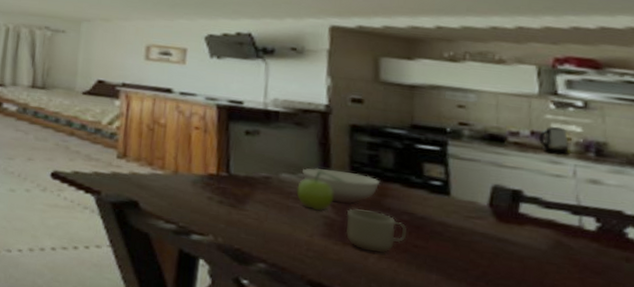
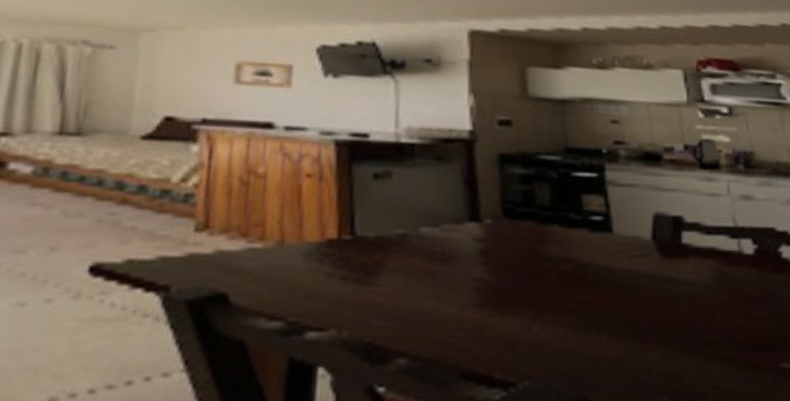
fruit: present [296,170,346,211] -> none [441,217,498,273]
bowl: present [301,167,381,204] -> none [445,214,537,259]
cup: present [345,208,407,253] -> none [501,264,571,318]

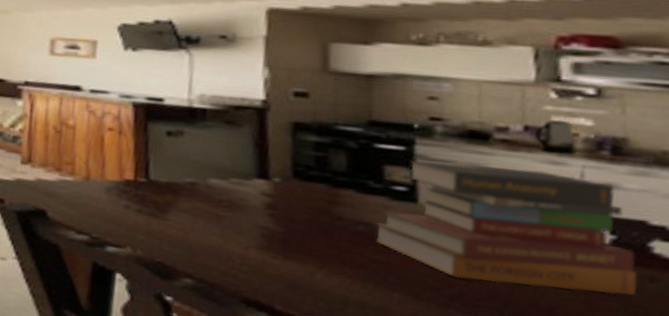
books: none [580,186,777,310] -> present [375,161,638,296]

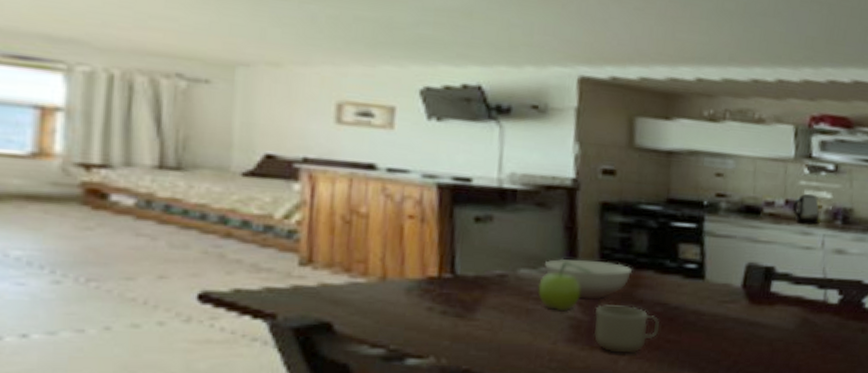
fruit: none [228,175,288,221] -> present [538,261,595,312]
bowl: none [234,171,330,213] -> present [544,258,633,300]
cup: none [287,218,363,269] -> present [593,304,660,353]
books: present [375,161,638,296] -> none [670,238,855,350]

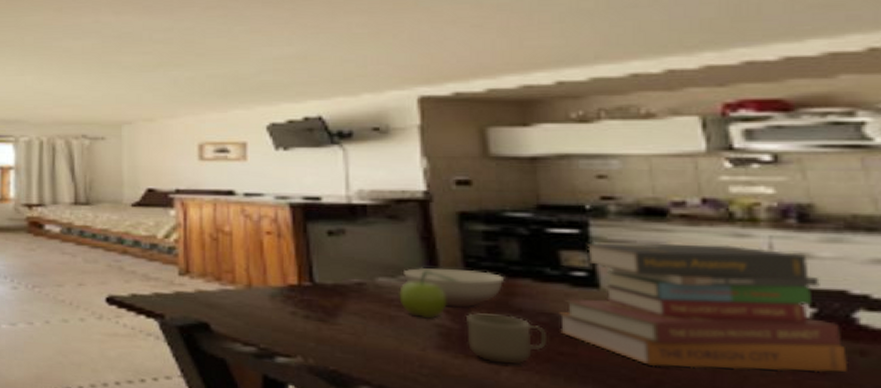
books: none [670,238,855,350] -> present [559,243,849,373]
kettle: present [792,193,819,225] -> none [713,189,759,225]

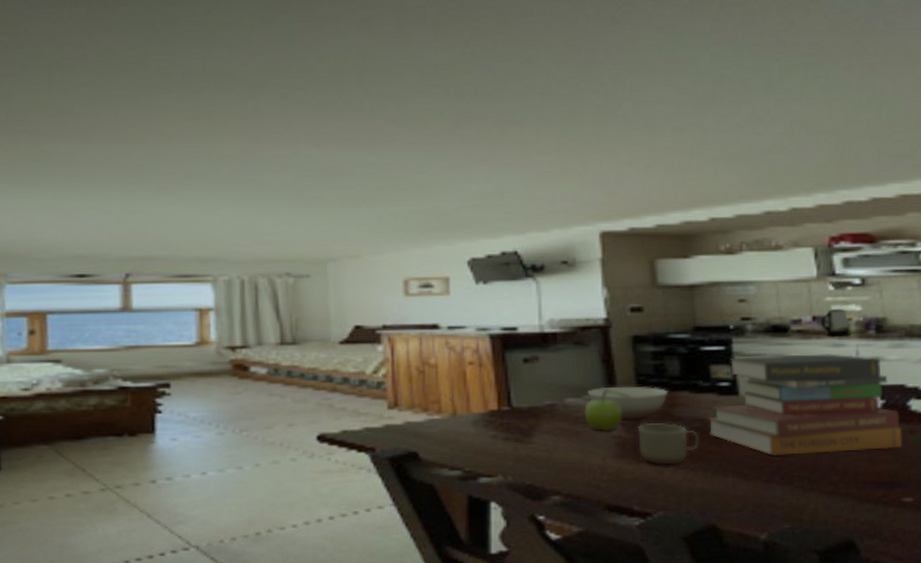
kettle: none [713,189,759,225] -> present [820,308,850,337]

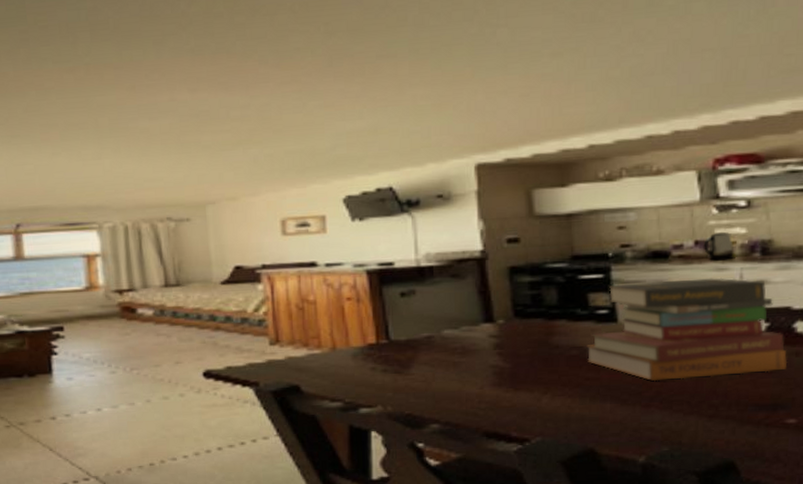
fruit: present [584,389,633,432] -> none [461,320,510,362]
bowl: present [587,386,669,420] -> none [464,316,546,350]
cup: present [637,423,700,465] -> none [514,351,578,392]

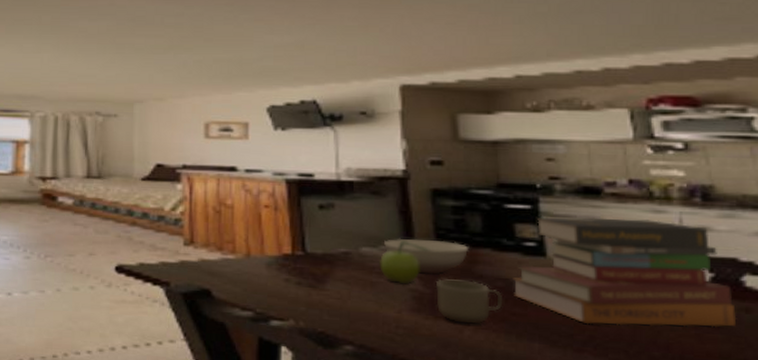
fruit: none [461,320,510,362] -> present [380,240,432,285]
bowl: none [464,316,546,350] -> present [383,238,469,274]
cup: none [514,351,578,392] -> present [435,279,503,324]
kettle: present [703,231,734,261] -> none [637,172,672,203]

